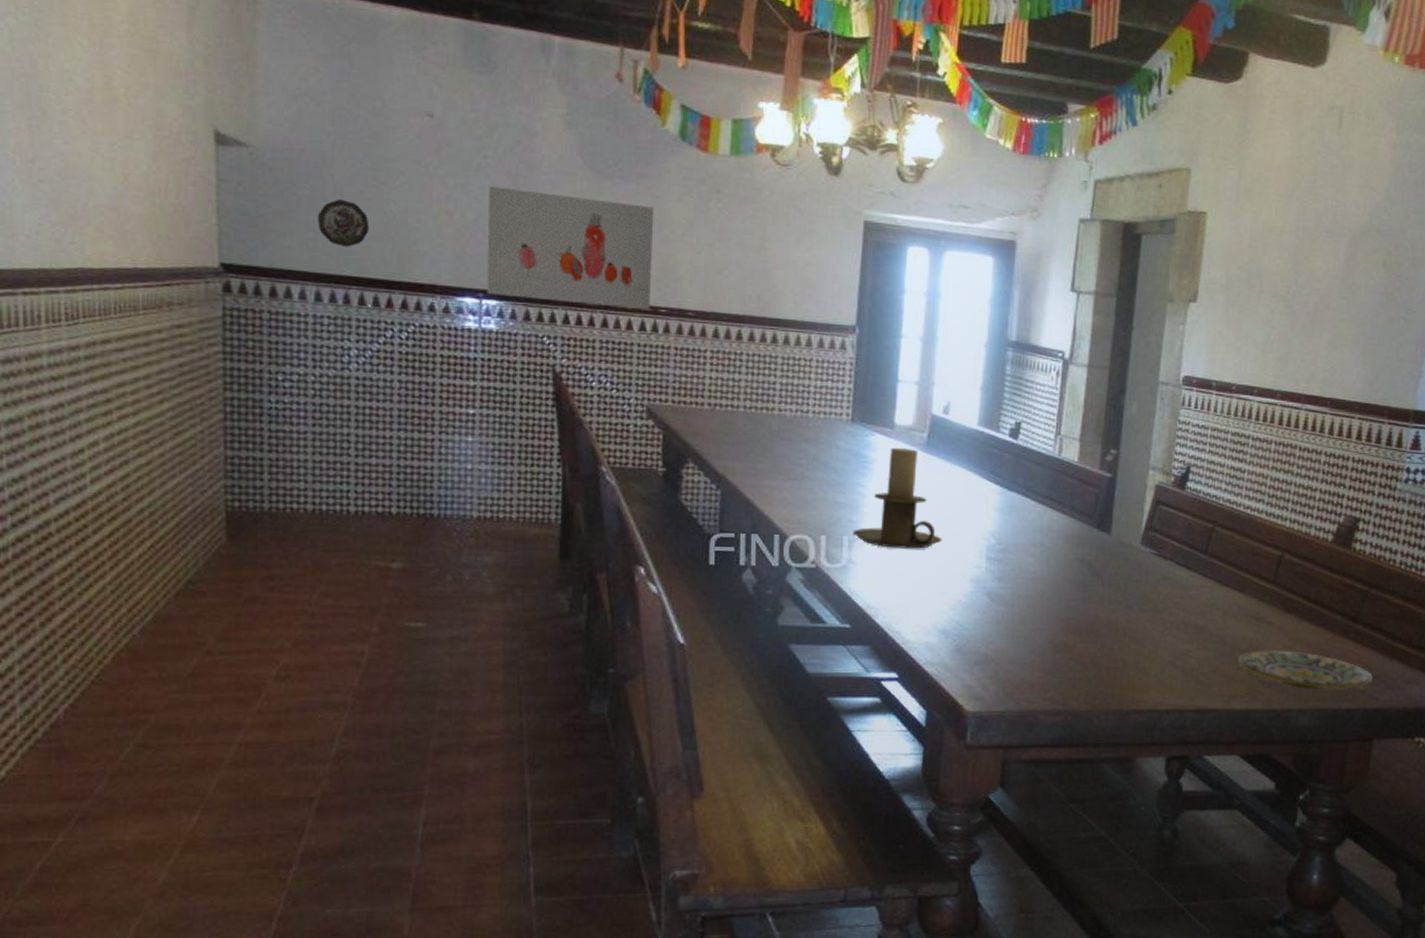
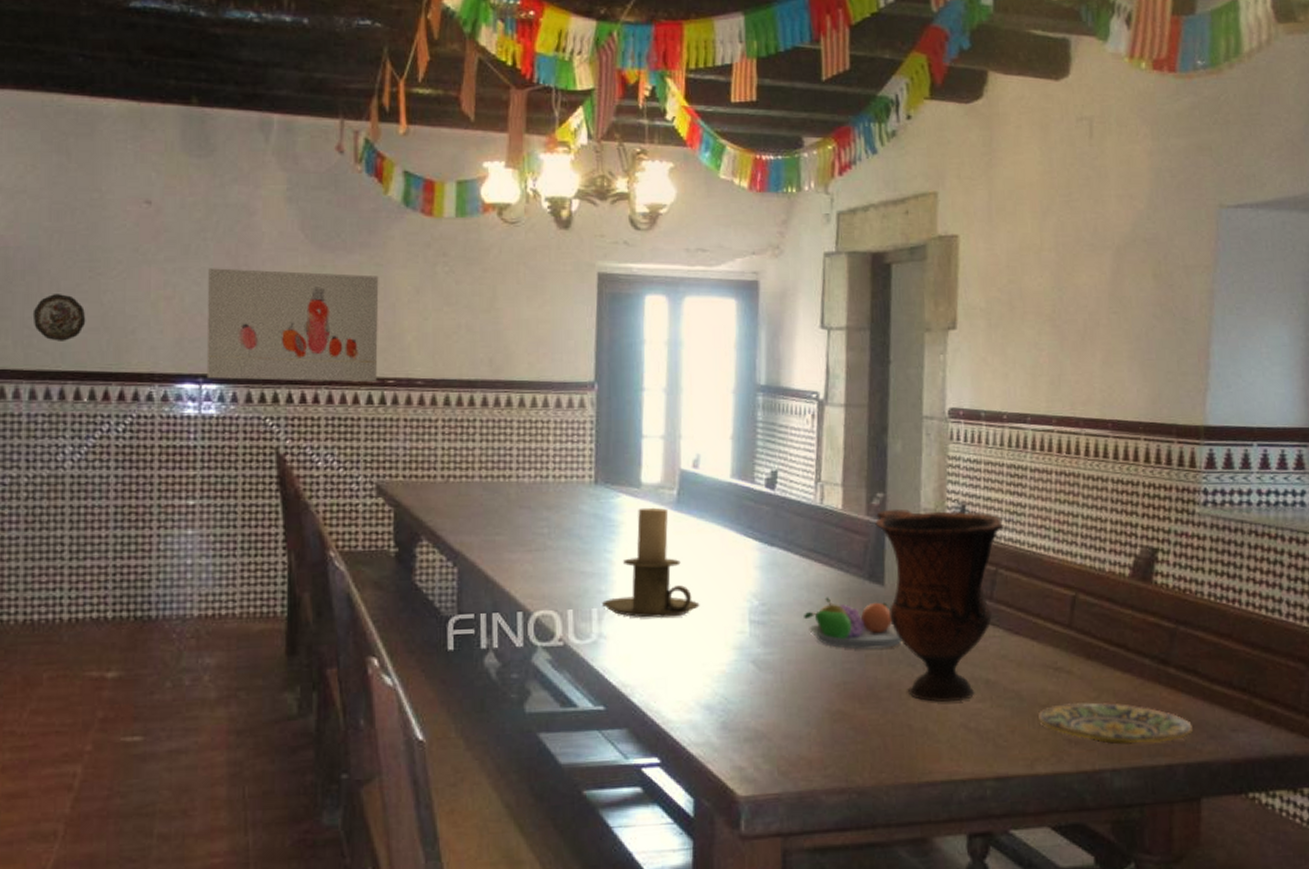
fruit bowl: none [1036,541,1123,590] -> present [804,597,903,650]
vase: none [1107,465,1224,642] -> present [875,508,1004,702]

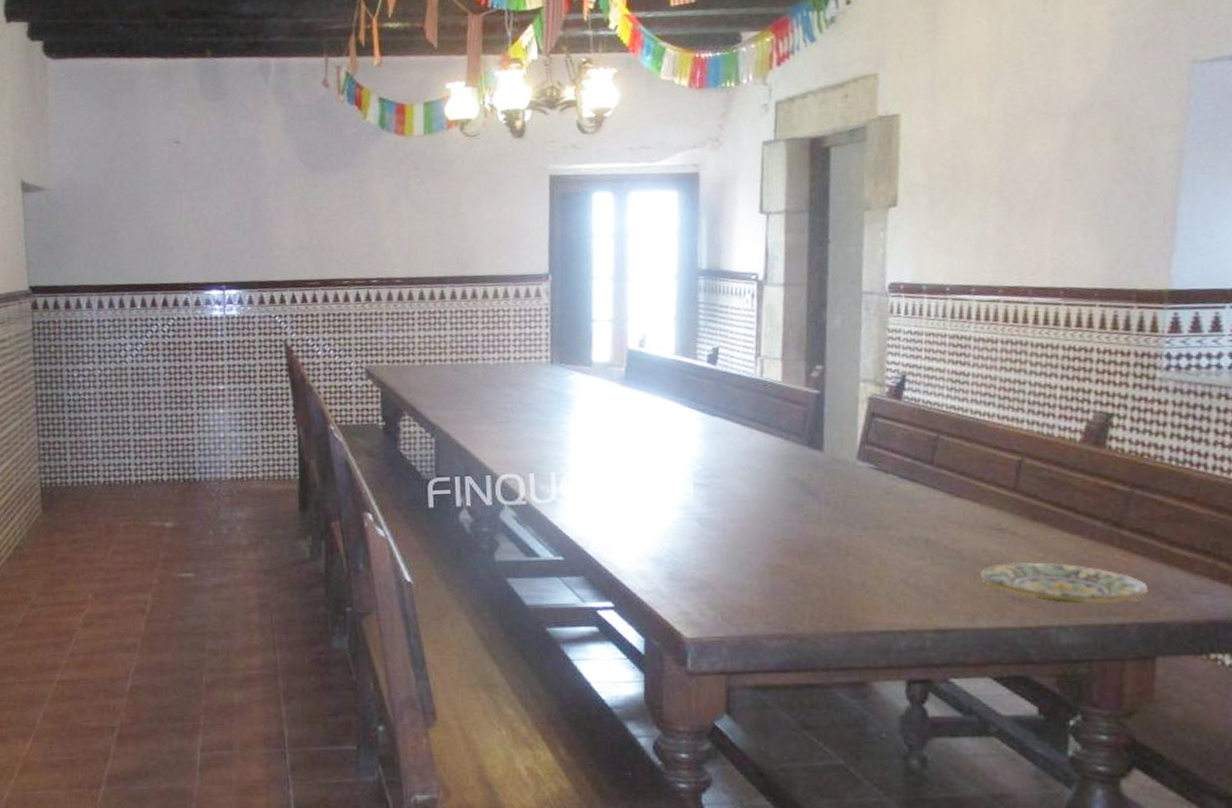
decorative plate: present [32,294,86,341] -> none [97,222,136,261]
wall art: present [206,268,379,383] -> none [226,191,363,286]
candle holder: present [602,507,700,618] -> none [559,383,648,481]
fruit bowl: present [804,597,903,650] -> none [745,462,842,510]
vase: present [875,508,1004,702] -> none [814,380,946,559]

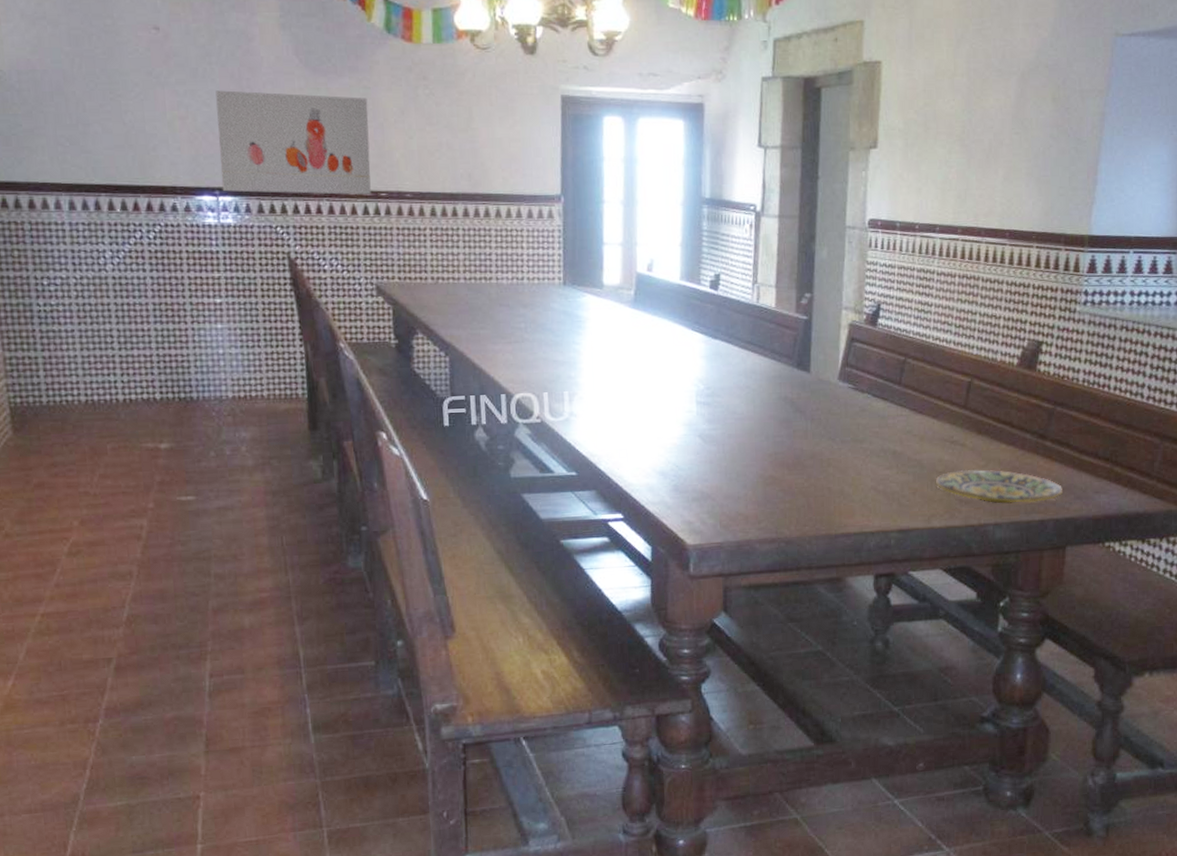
wall art: none [226,191,363,286] -> present [216,90,371,195]

